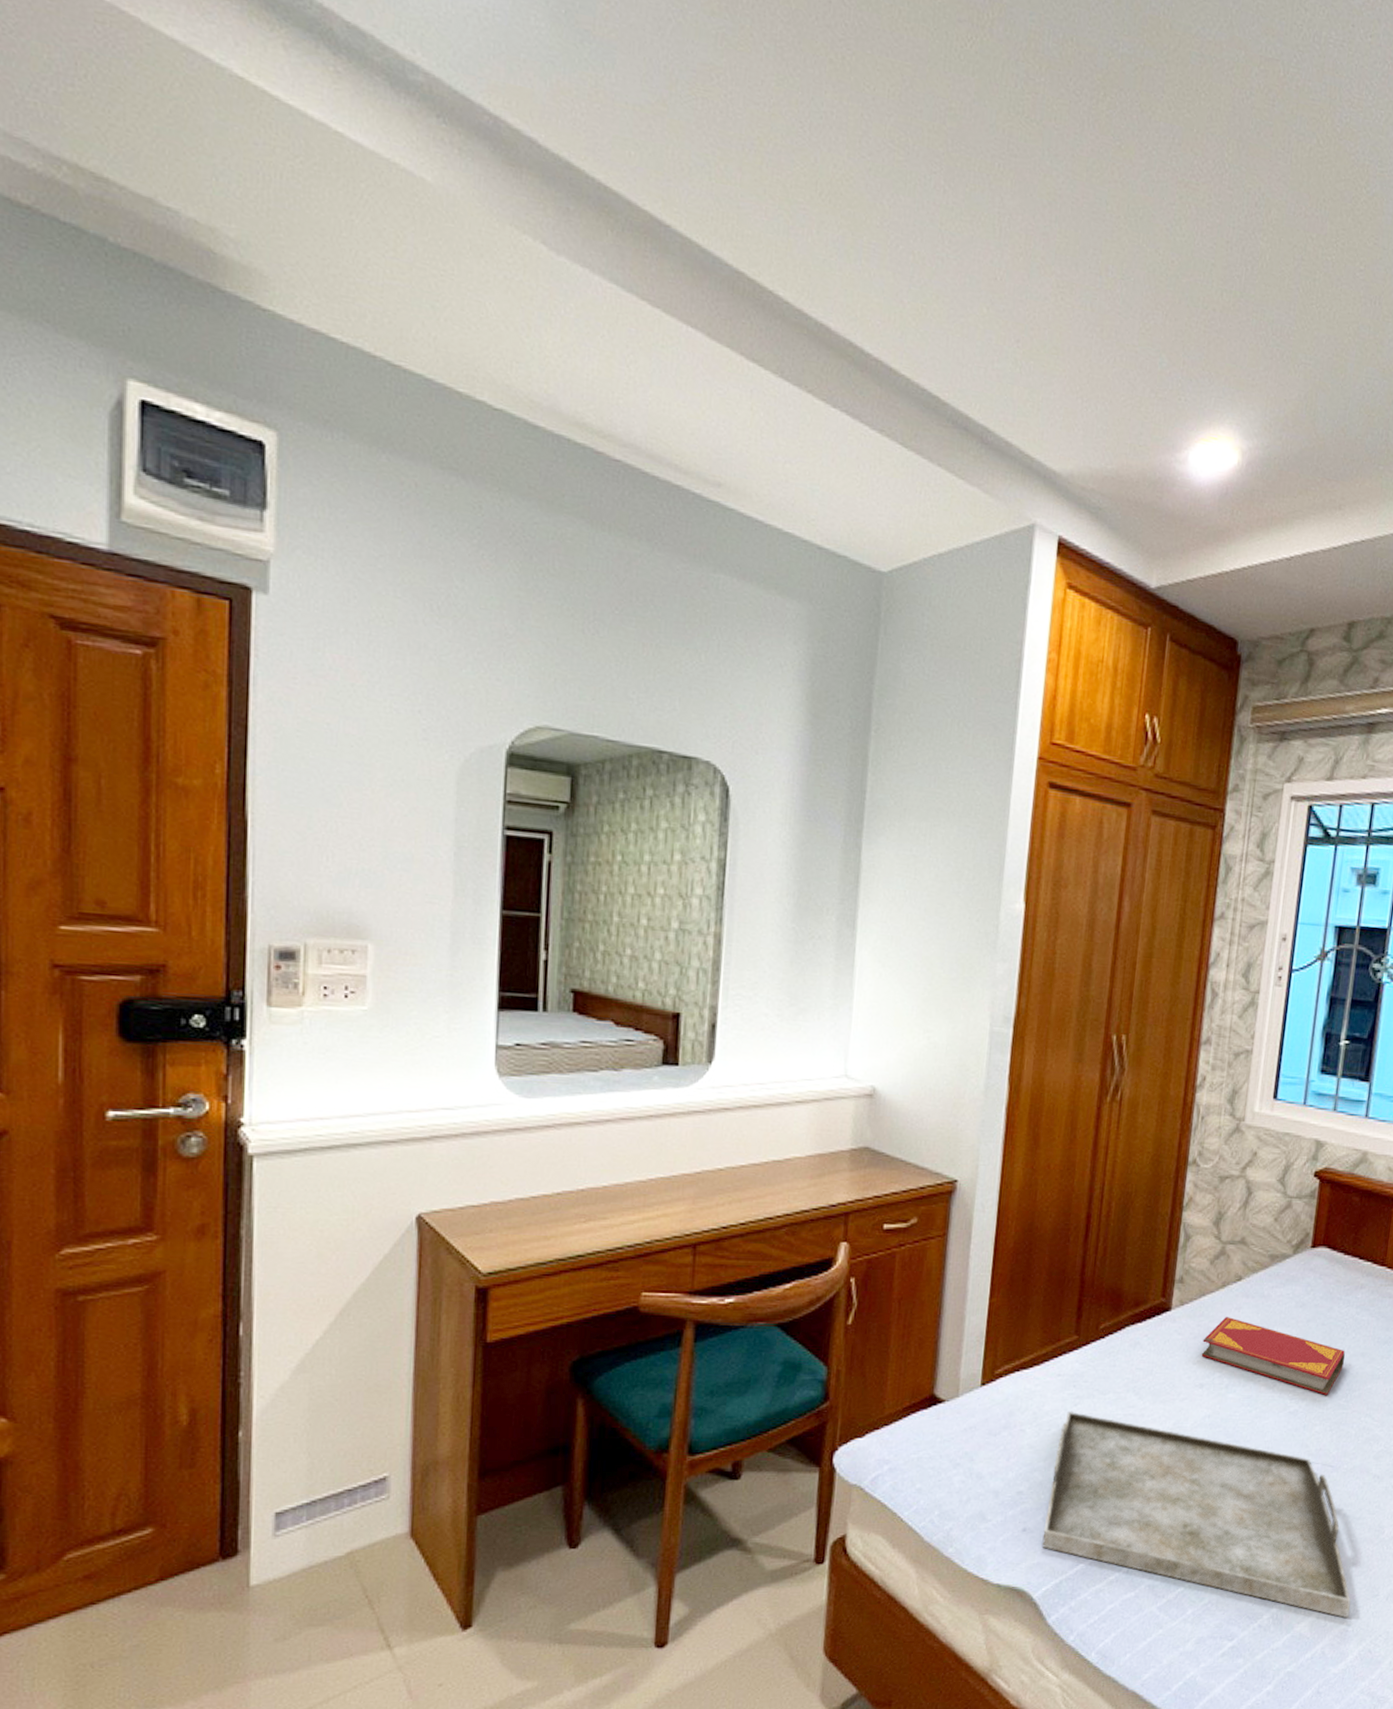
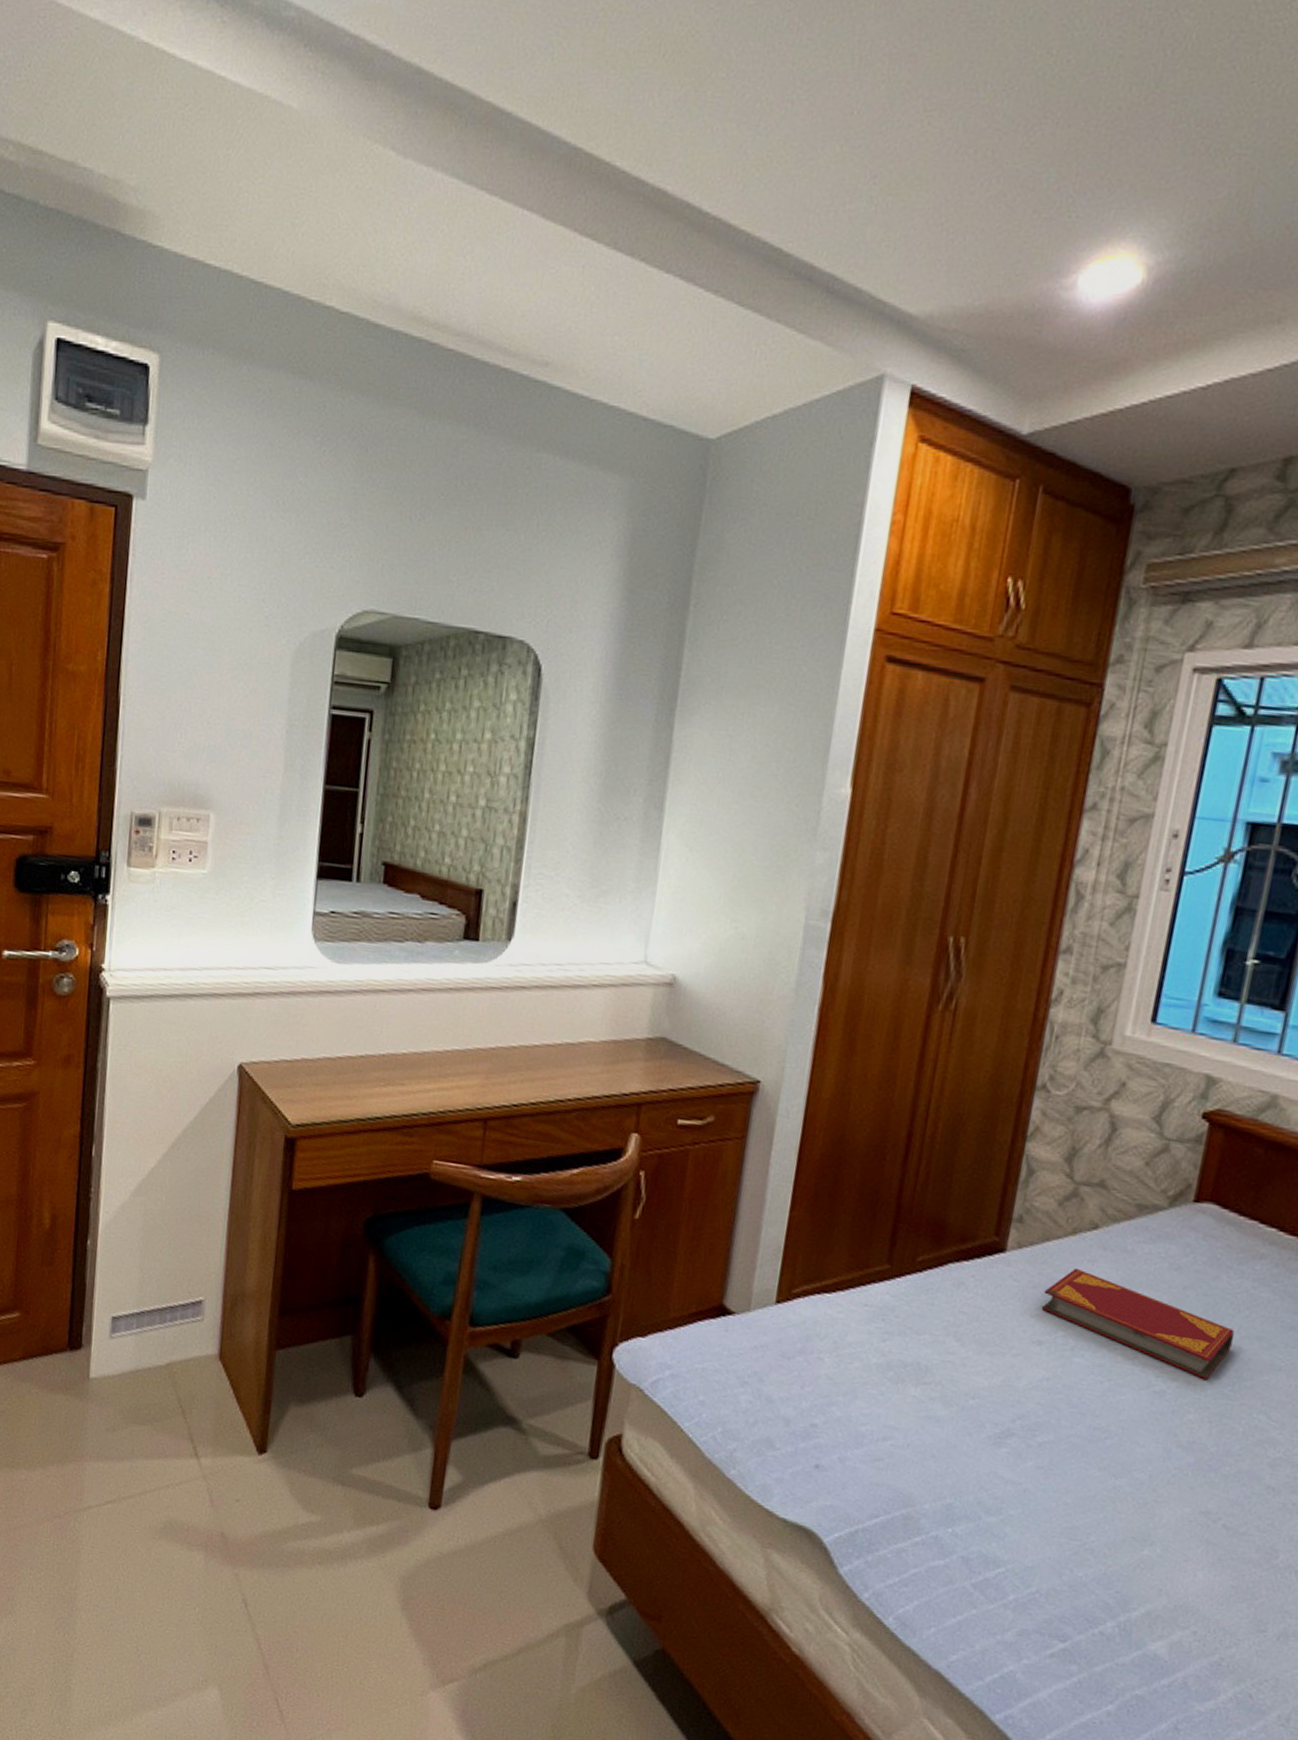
serving tray: present [1042,1411,1351,1618] -> none [836,1346,1227,1649]

